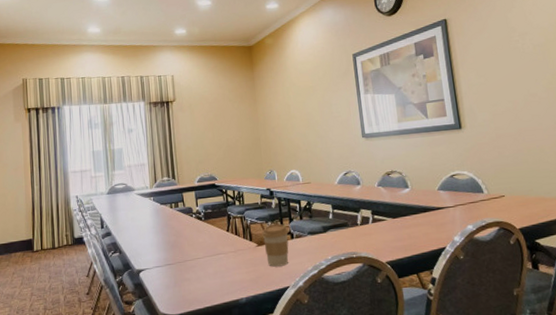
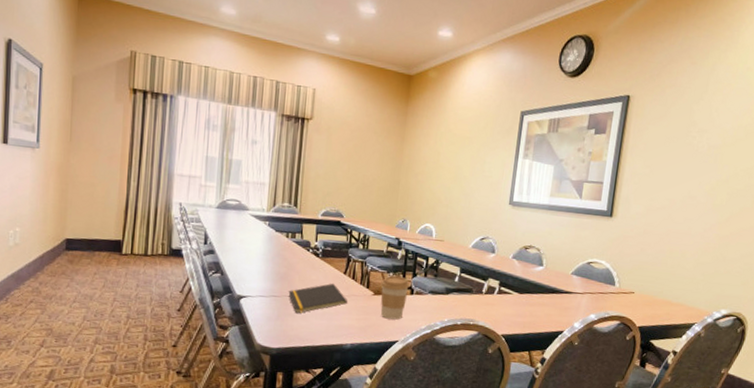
notepad: none [180,242,236,278] -> present [288,283,348,314]

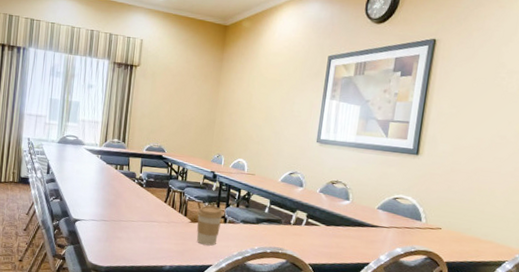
notepad: present [288,283,348,314] -> none [116,210,168,237]

